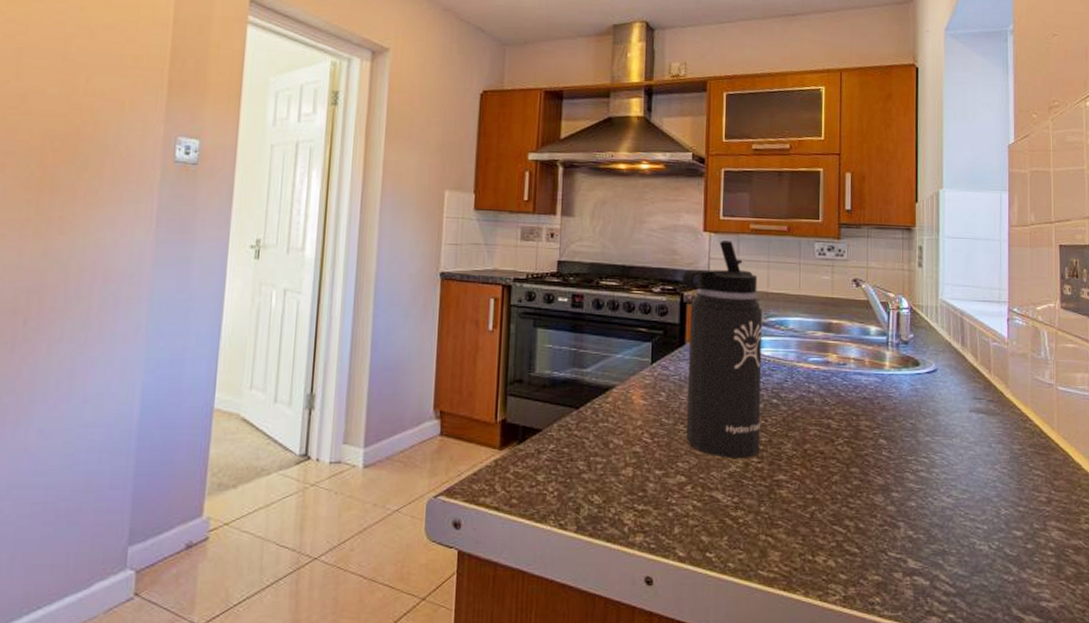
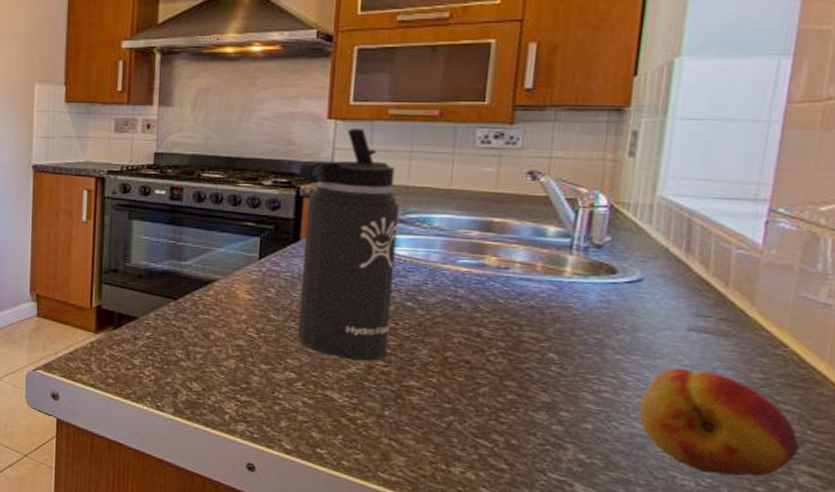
fruit: none [945,445,1049,537] -> present [638,368,800,477]

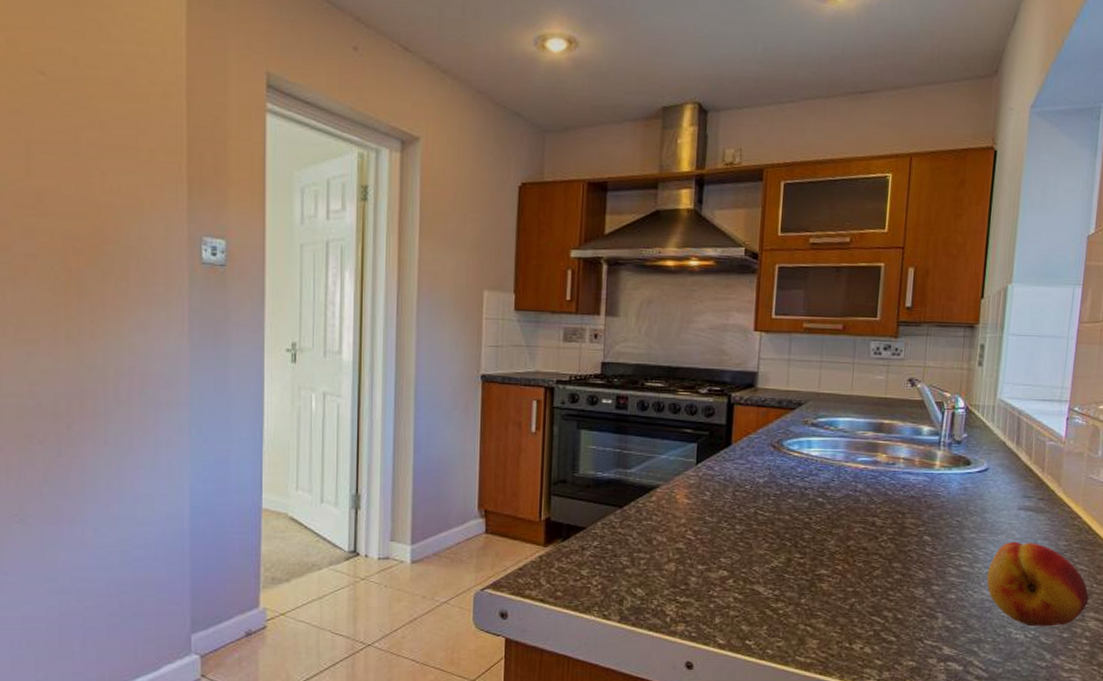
thermos bottle: present [298,129,400,361] -> none [730,340,813,554]

